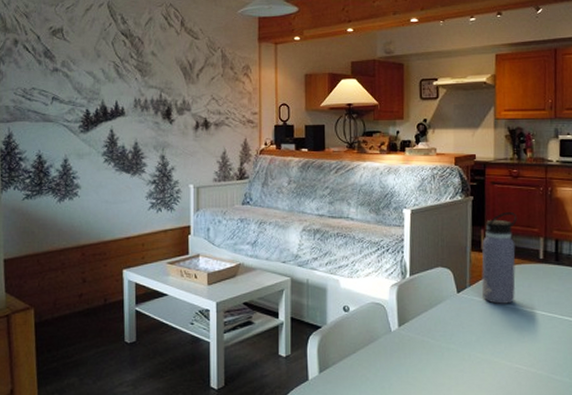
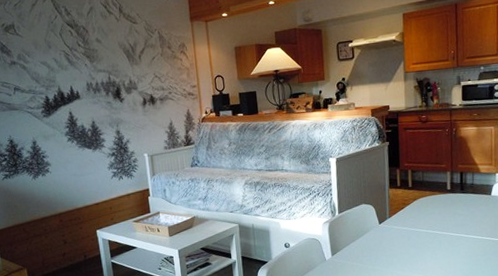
water bottle: present [481,211,517,304] -> none [398,152,428,230]

